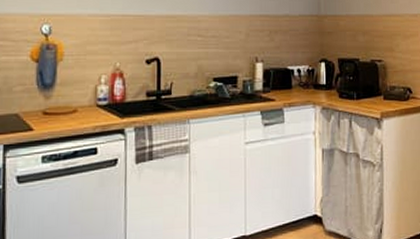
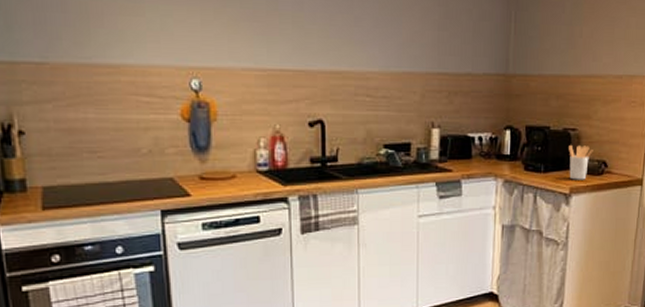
utensil holder: none [377,74,399,106] -> present [569,145,593,180]

